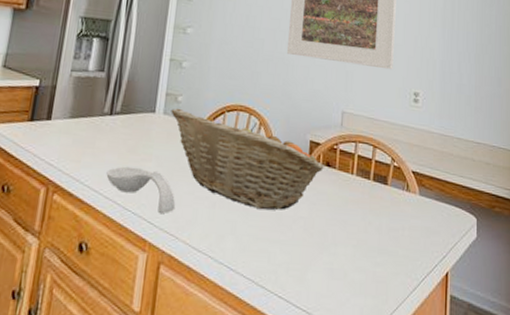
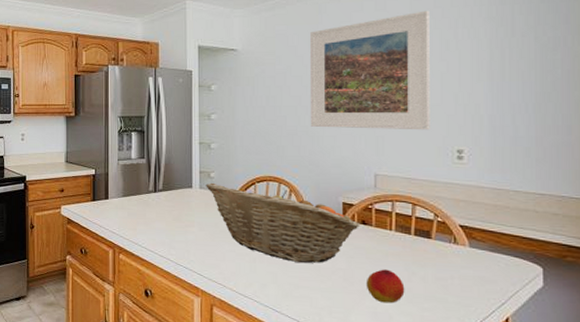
spoon rest: present [106,166,176,214] -> none [158,232,220,268]
peach: none [325,218,361,258] -> present [366,269,405,304]

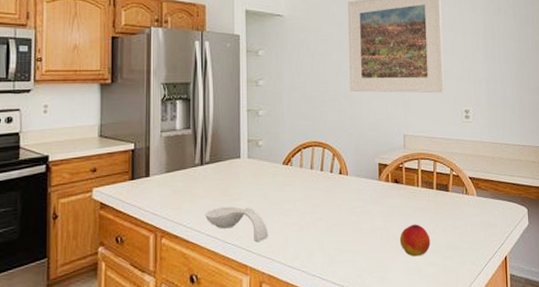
spoon rest: none [158,232,220,268] -> present [205,206,269,243]
fruit basket: present [206,182,361,263] -> none [254,151,394,227]

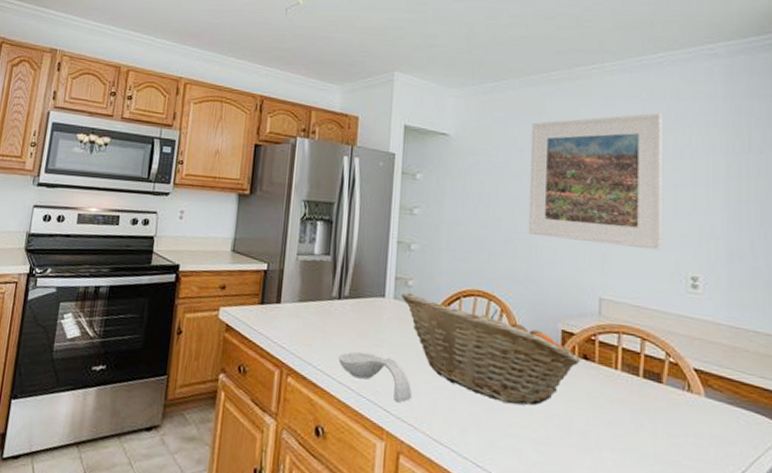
fruit basket: none [254,151,394,227] -> present [401,292,582,406]
peach: present [399,224,431,257] -> none [586,418,631,464]

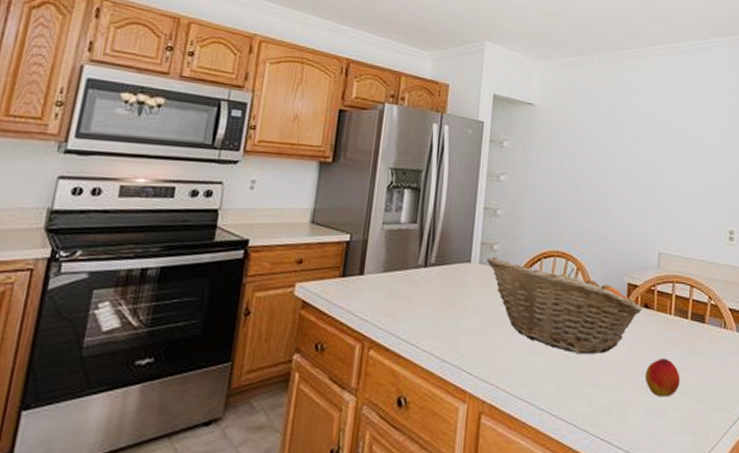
spoon rest: present [338,352,412,403] -> none [423,318,495,365]
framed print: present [527,113,662,251] -> none [601,90,711,209]
peach: none [586,418,631,464] -> present [645,358,680,397]

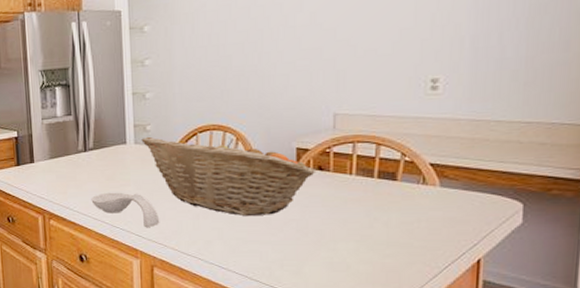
spoon rest: none [423,318,495,365] -> present [91,192,160,228]
peach: present [645,358,680,397] -> none [321,217,365,252]

